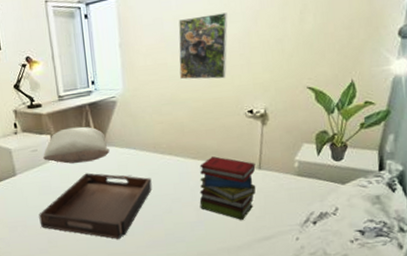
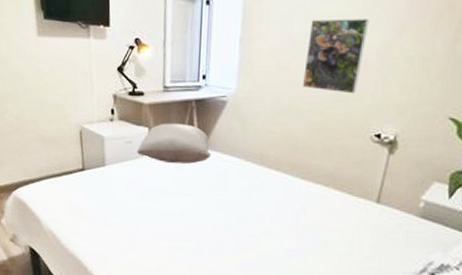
serving tray: present [39,173,152,239] -> none [122,175,252,254]
book: present [199,156,256,220] -> none [302,180,374,257]

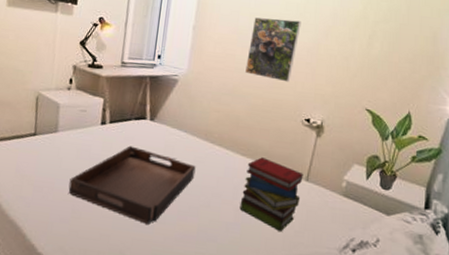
serving tray: none [122,175,252,254] -> present [68,145,196,224]
pillow: present [137,123,211,164] -> none [90,95,160,135]
book: none [302,180,374,257] -> present [239,157,304,231]

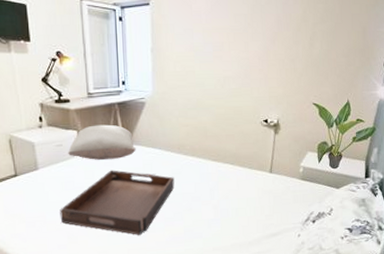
pillow: none [90,95,160,135] -> present [68,124,136,160]
book: present [239,157,304,231] -> none [217,159,268,218]
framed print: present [245,17,302,83] -> none [206,31,251,90]

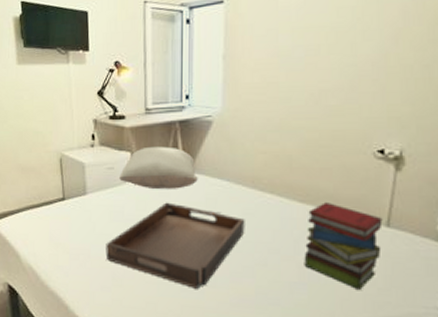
book: none [217,159,268,218] -> present [304,202,383,290]

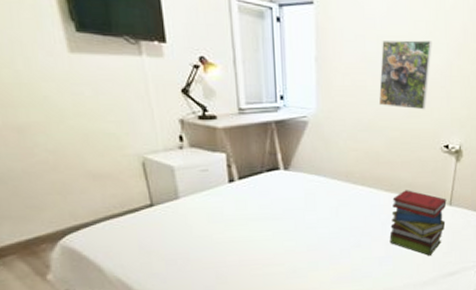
serving tray: present [105,202,245,289] -> none [206,200,341,275]
pillow: present [119,146,198,189] -> none [215,146,297,188]
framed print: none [293,28,360,108] -> present [379,40,432,110]

